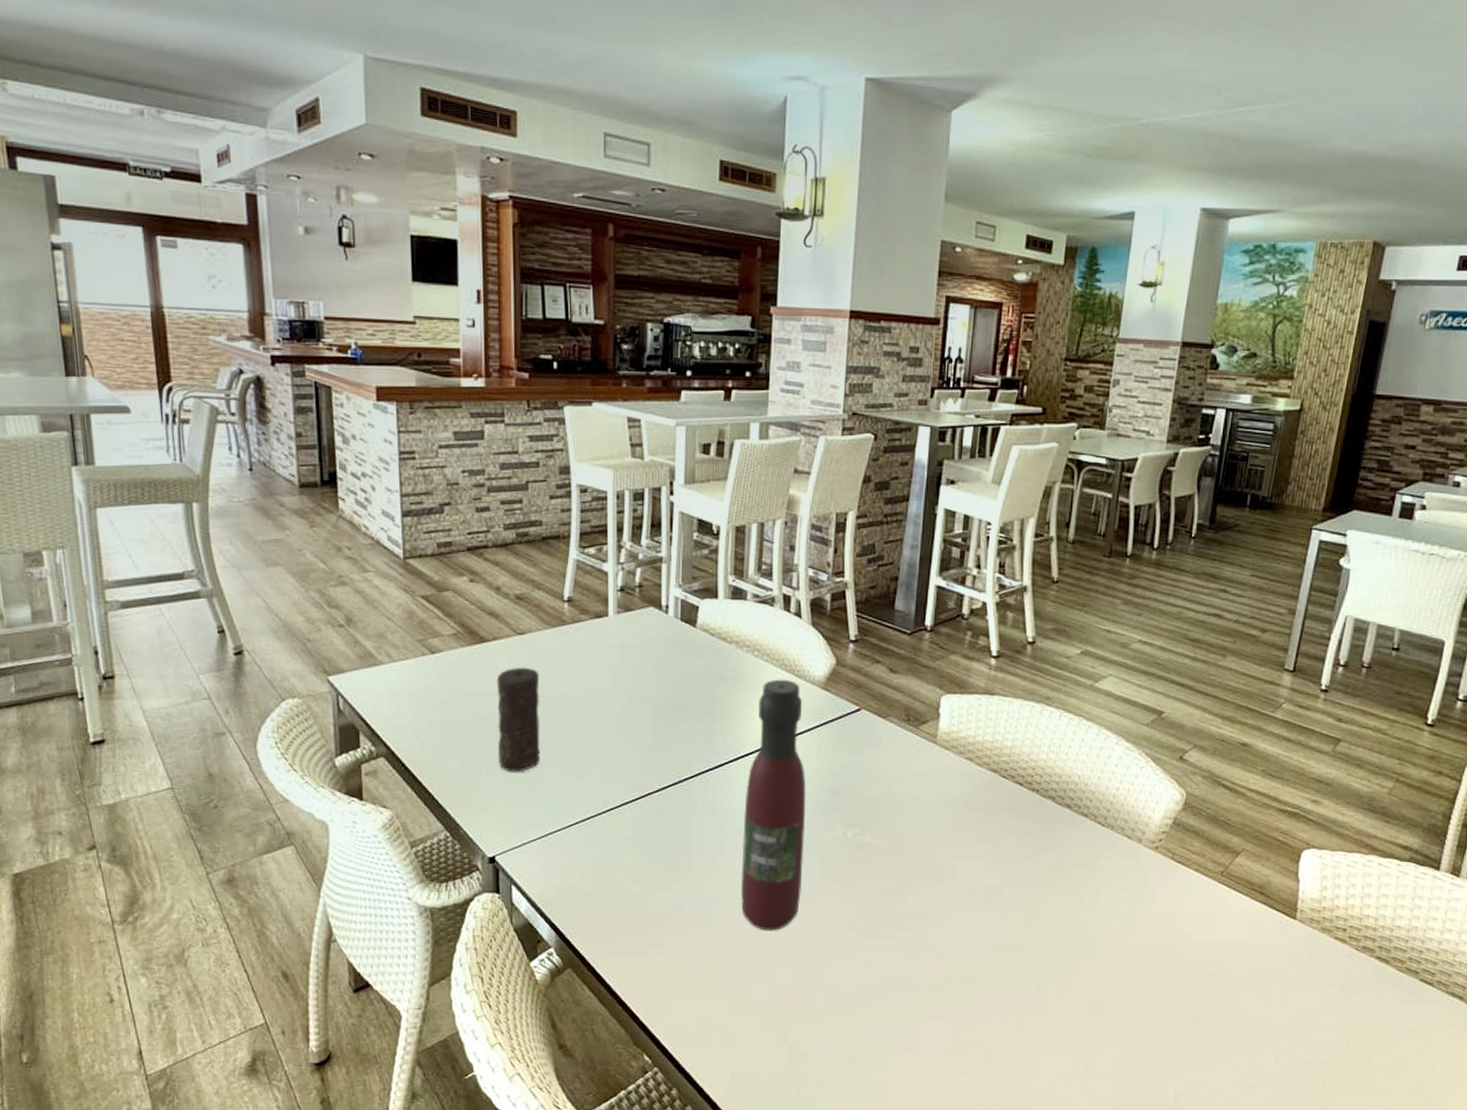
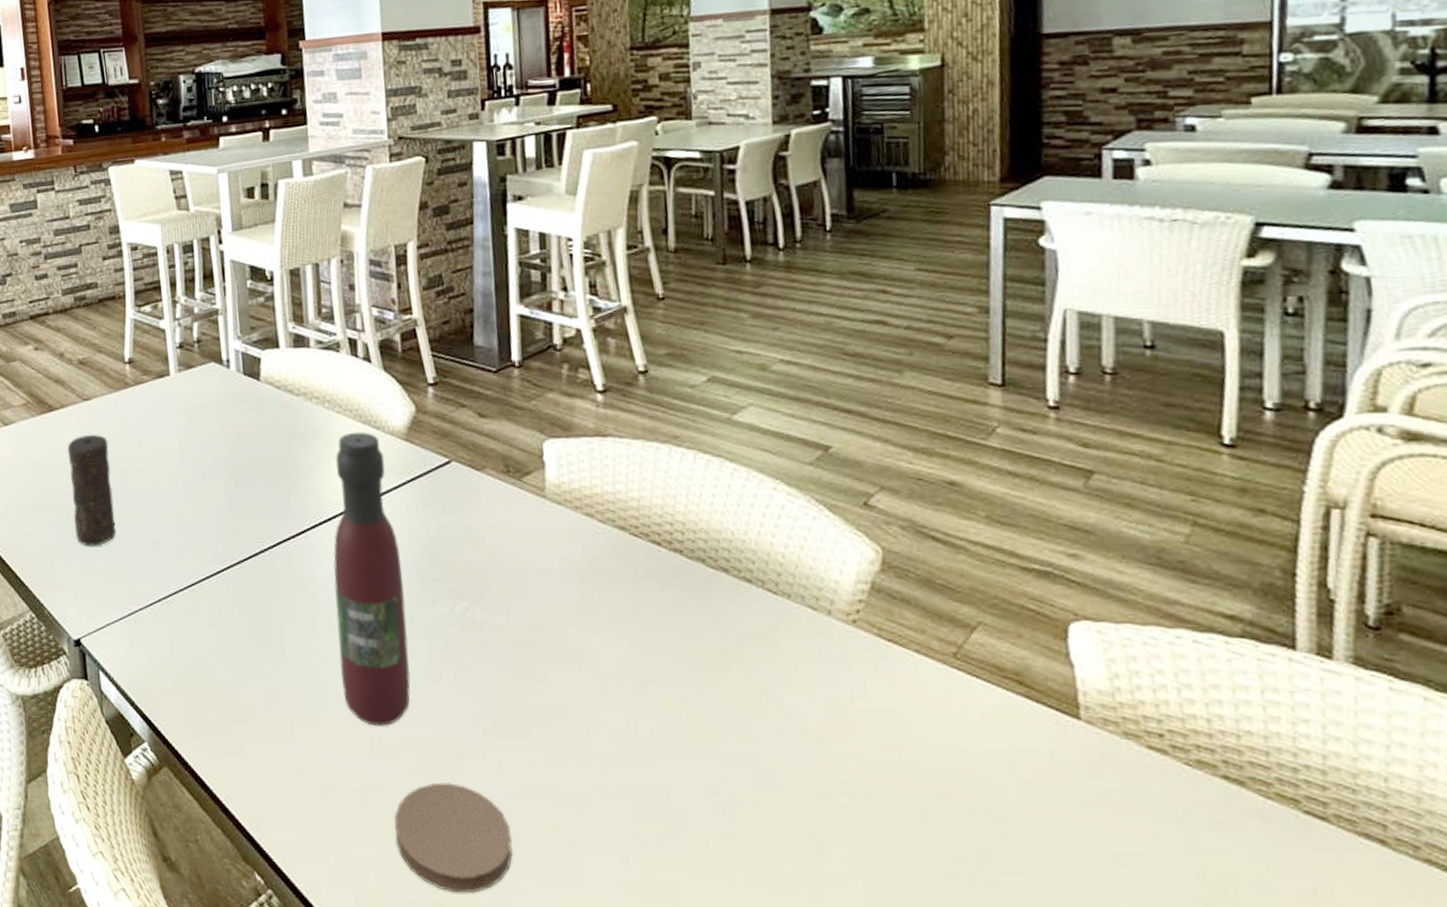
coaster: none [772,976,869,1062] -> present [394,782,513,894]

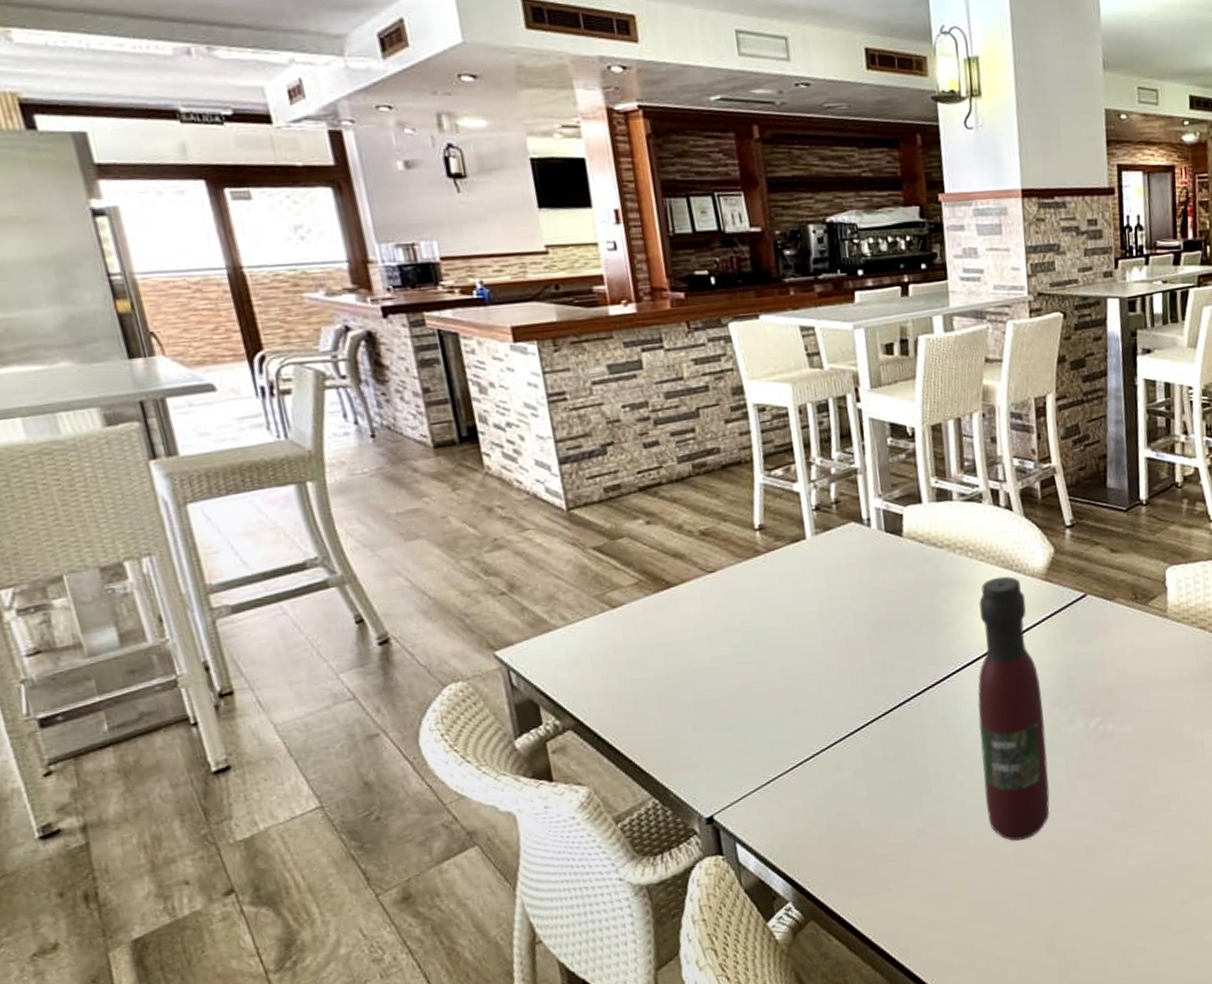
candle: present [67,434,117,546] -> none [690,607,751,722]
coaster: present [394,782,513,894] -> none [1035,875,1137,967]

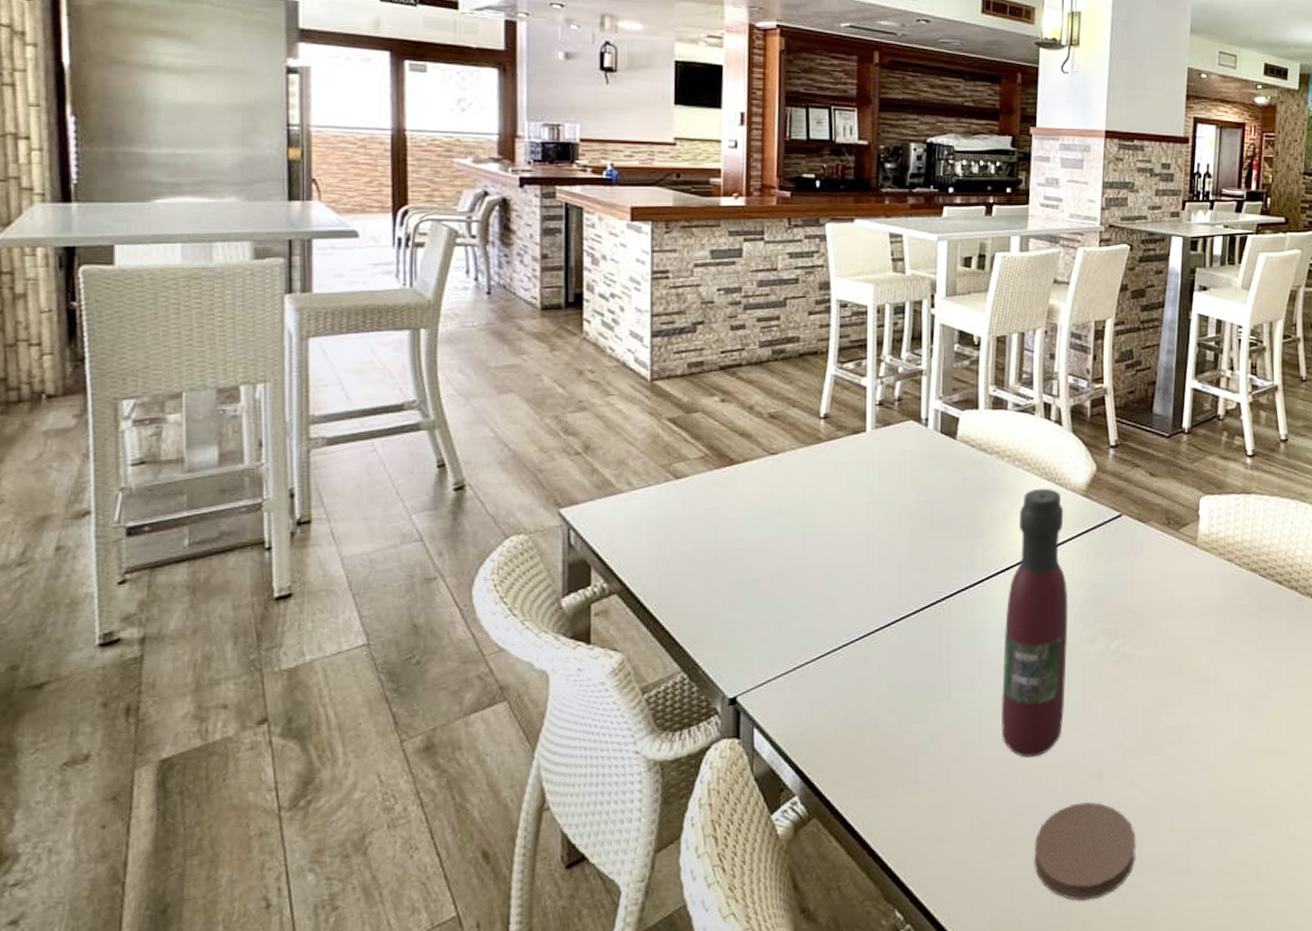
coaster: none [1035,875,1137,967] -> present [1034,802,1136,901]

